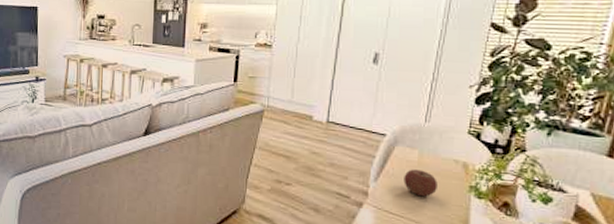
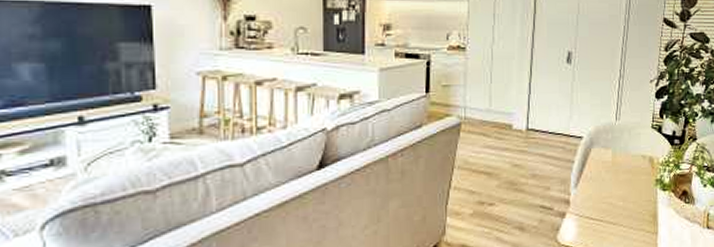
apple: present [404,169,437,197] -> none [601,169,630,197]

